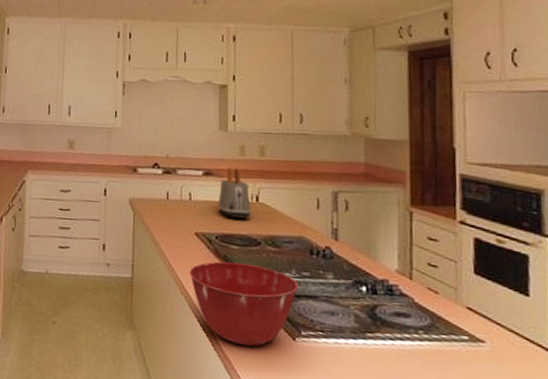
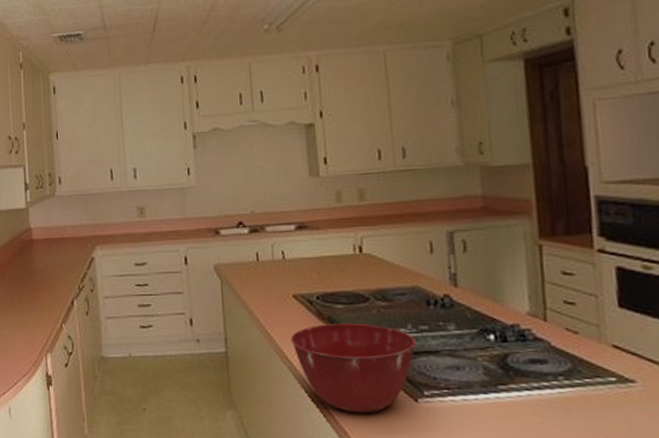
toaster: present [217,167,251,220] -> none [315,216,355,275]

